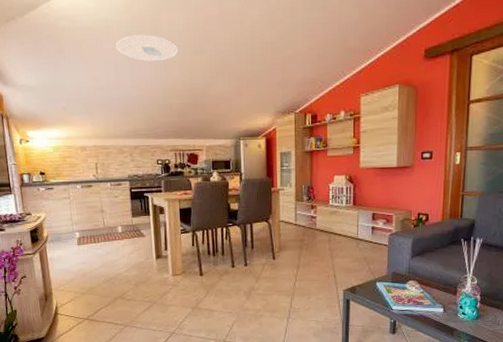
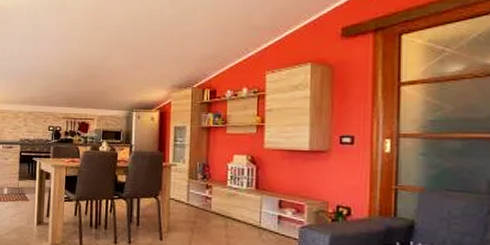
ceiling light: present [116,34,179,62] -> none [24,12,80,36]

